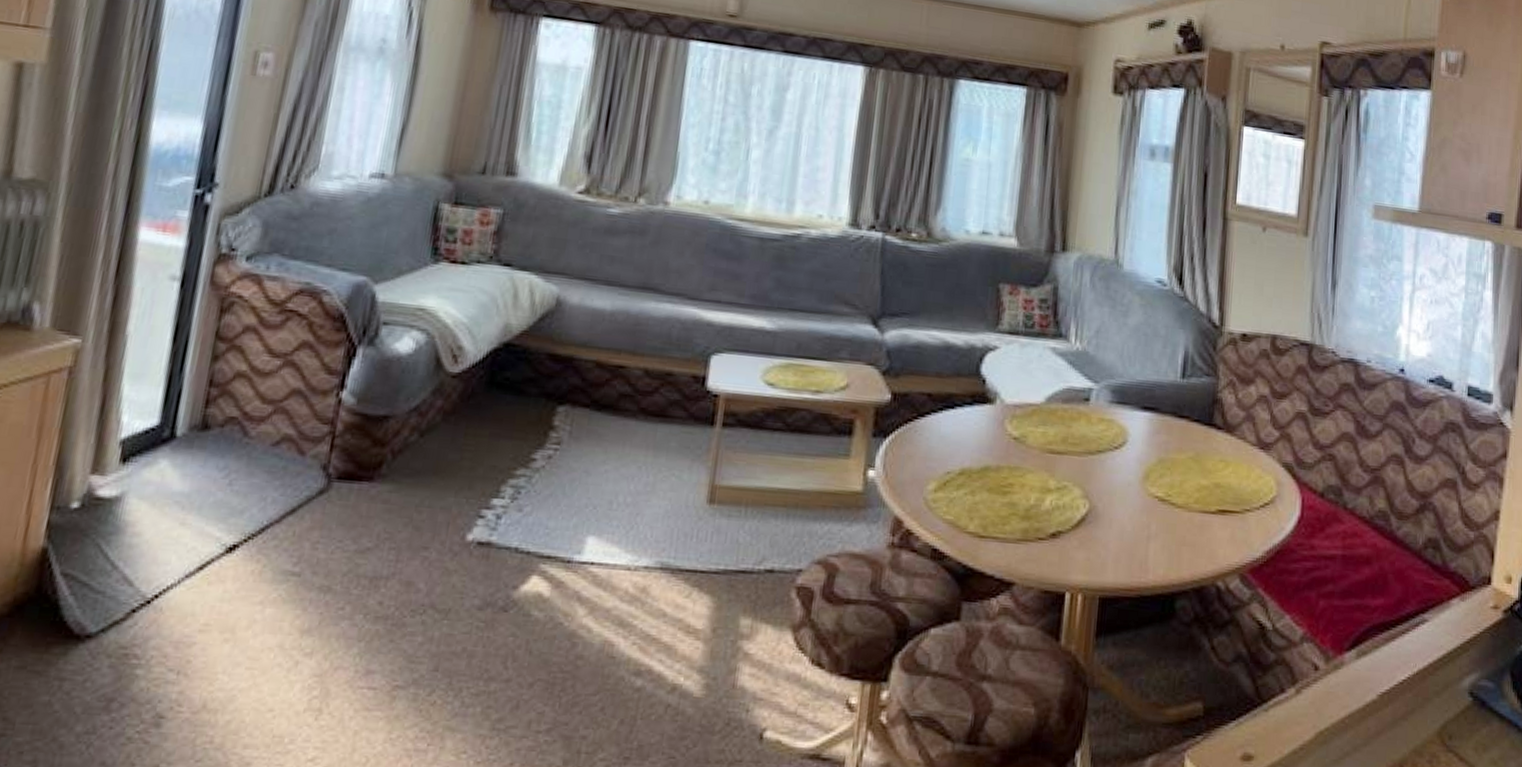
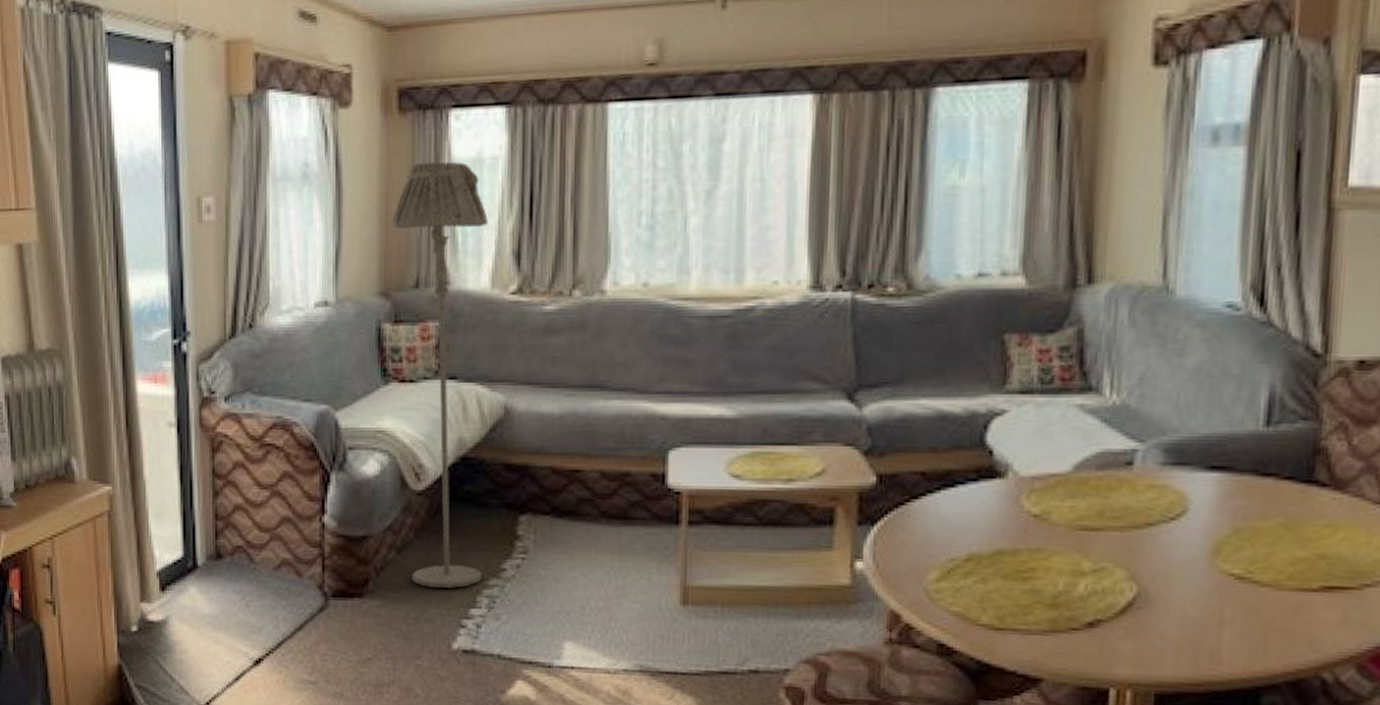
floor lamp: none [432,60,565,476] -> present [392,162,488,588]

